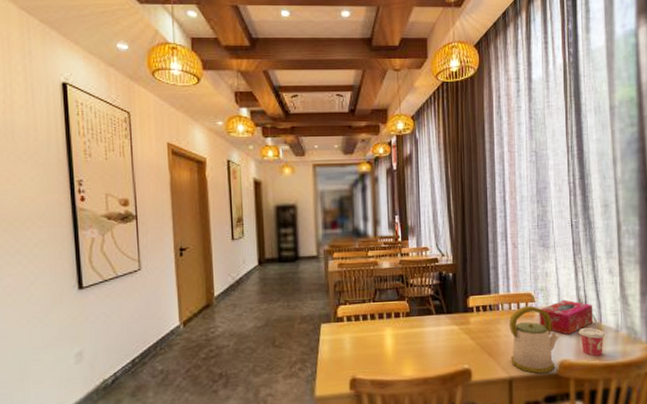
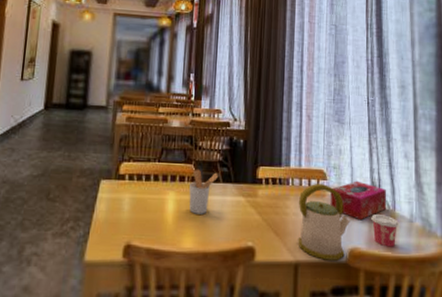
utensil holder: none [405,304,432,346] -> present [189,169,219,214]

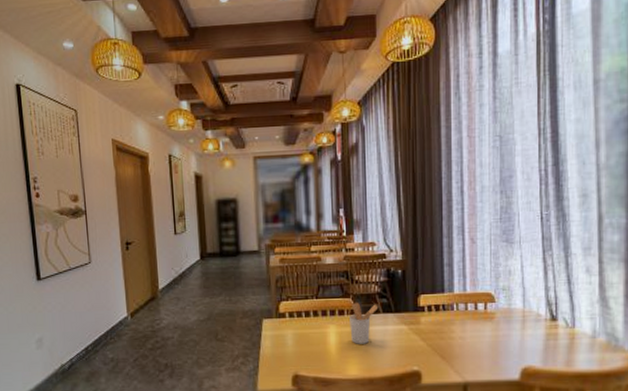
kettle: present [298,183,350,260] -> none [464,306,523,380]
tissue box: present [330,181,387,221] -> none [500,300,565,340]
cup: present [371,214,399,247] -> none [547,332,579,364]

